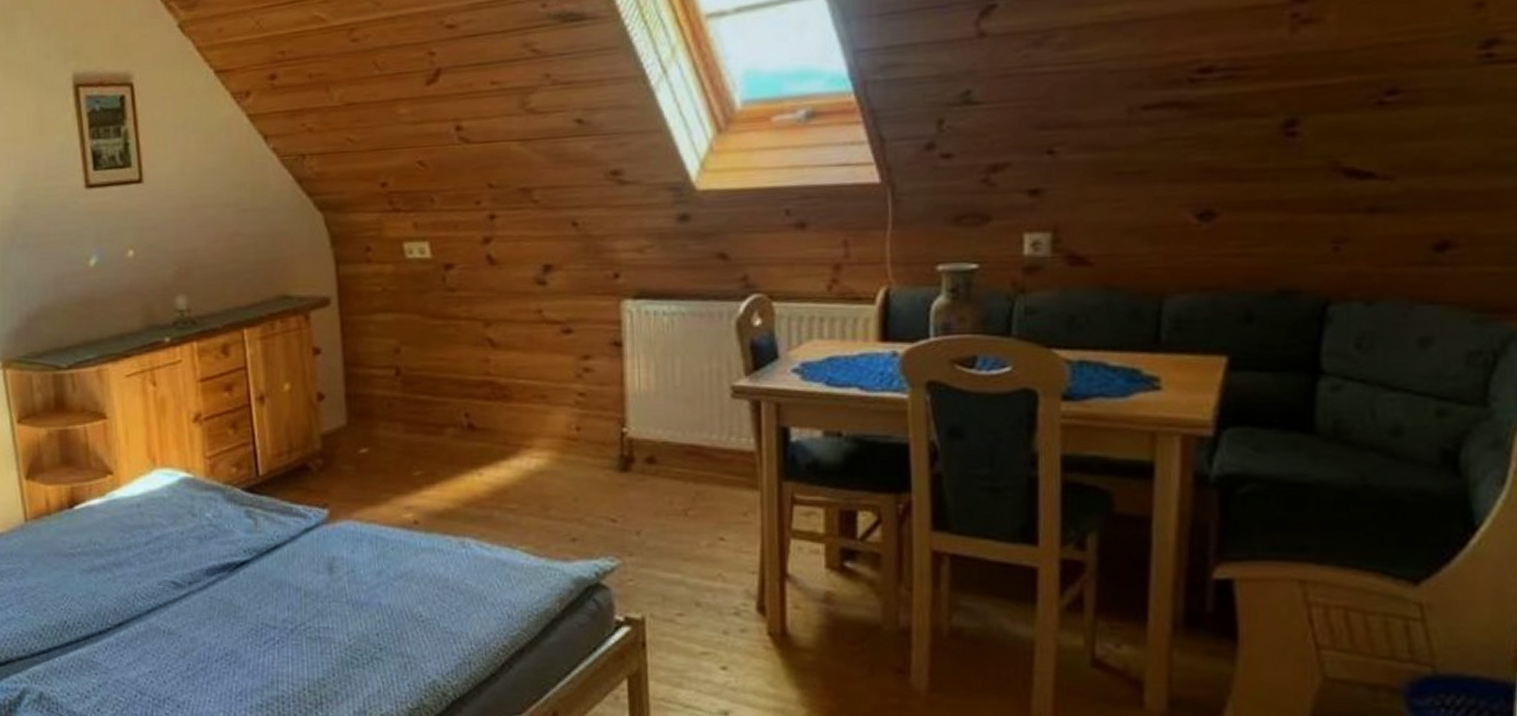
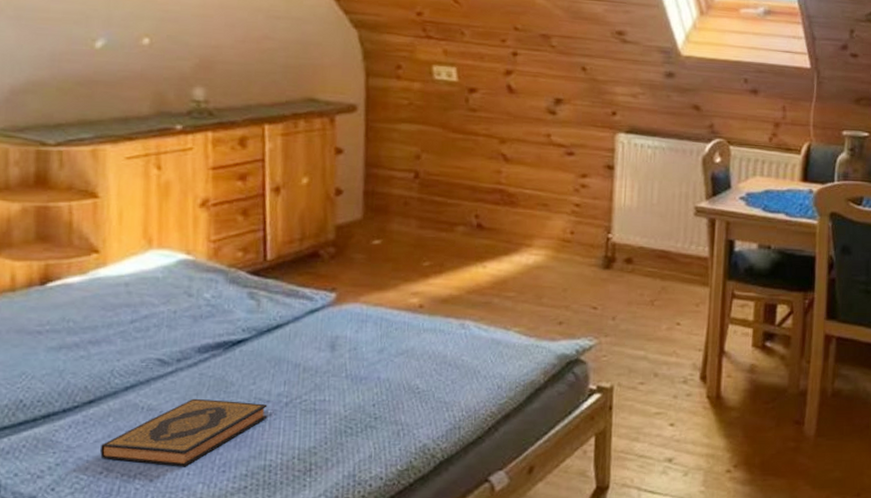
hardback book: none [132,623,275,694] -> present [99,398,268,467]

